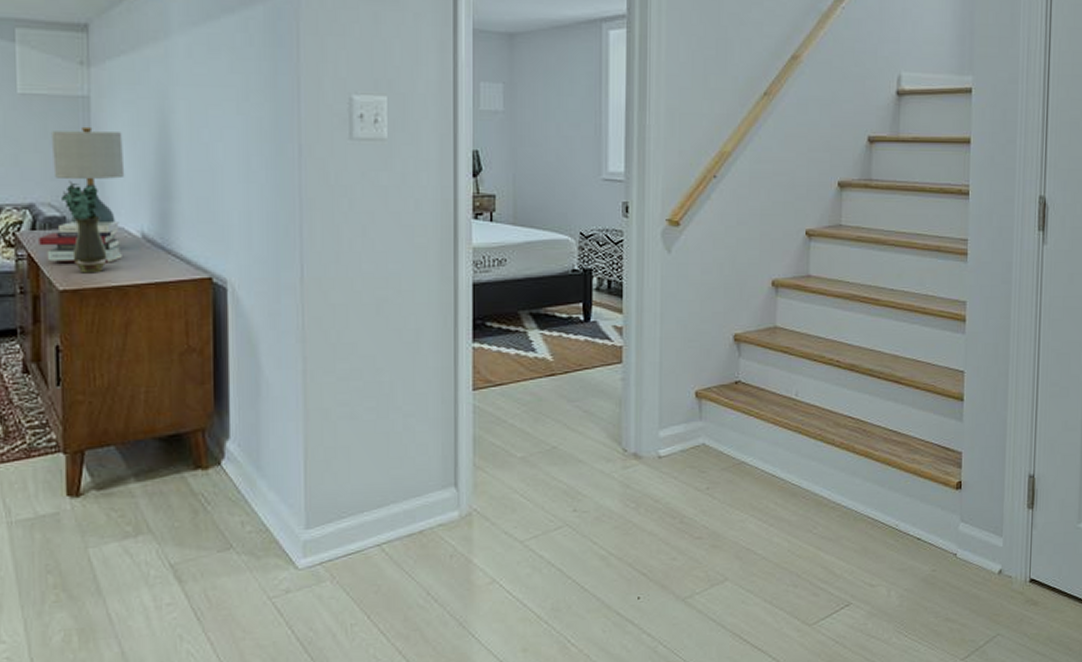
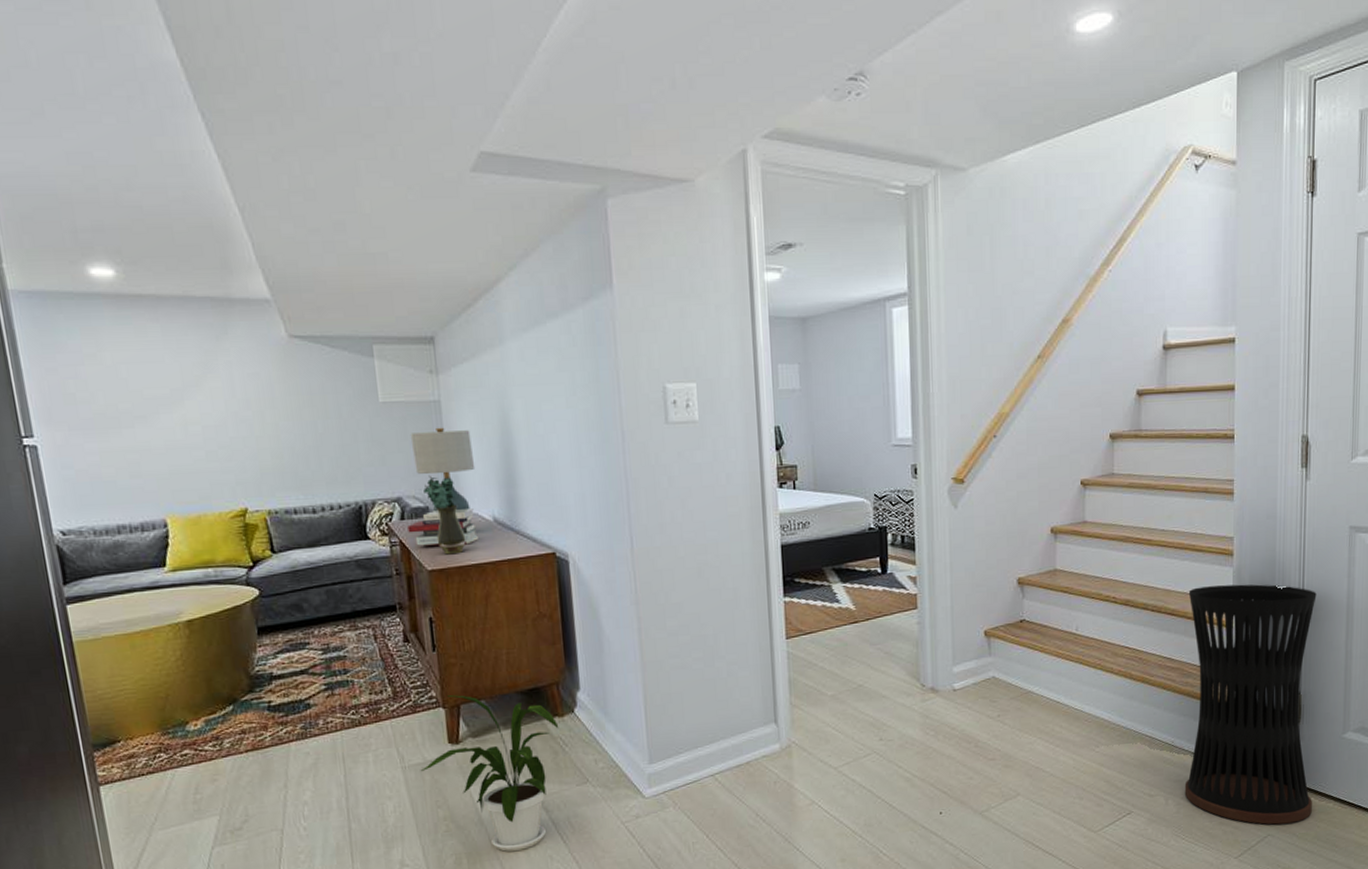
house plant: none [29,438,202,629] -> present [420,695,559,852]
umbrella stand: none [908,353,1052,623] -> present [1184,584,1317,825]

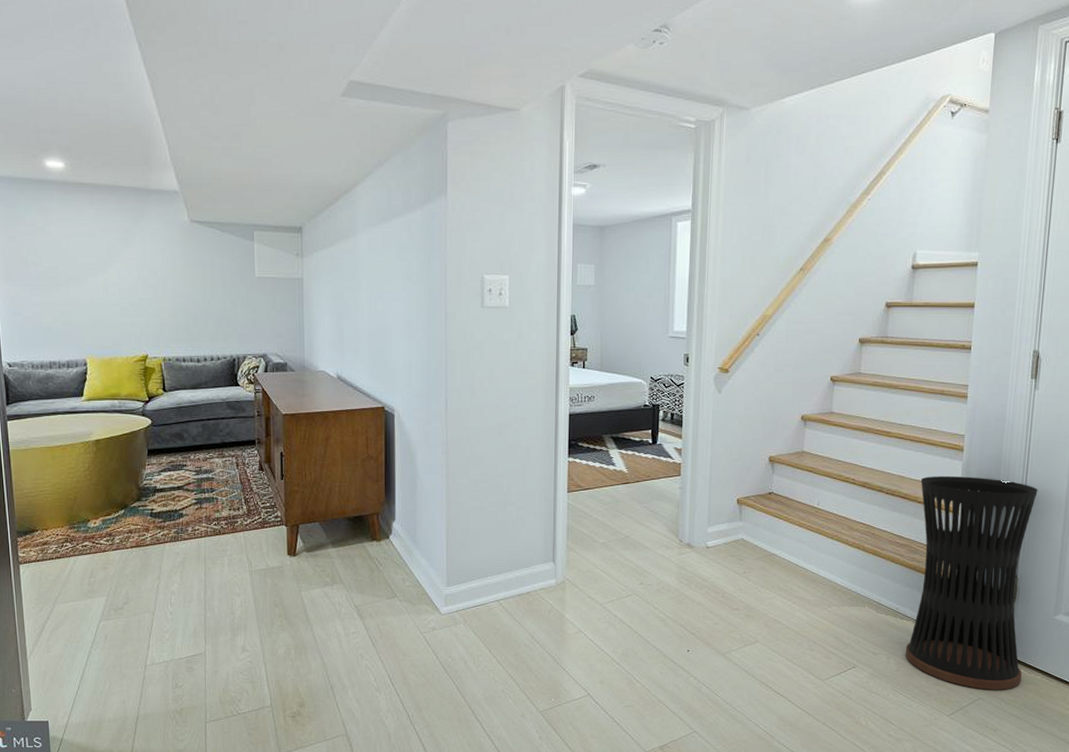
books: present [407,509,478,547] -> none [269,367,324,396]
table lamp: present [410,427,475,524] -> none [277,299,326,379]
house plant: present [420,695,559,852] -> none [263,516,376,648]
vase: present [424,475,466,555] -> none [284,337,314,403]

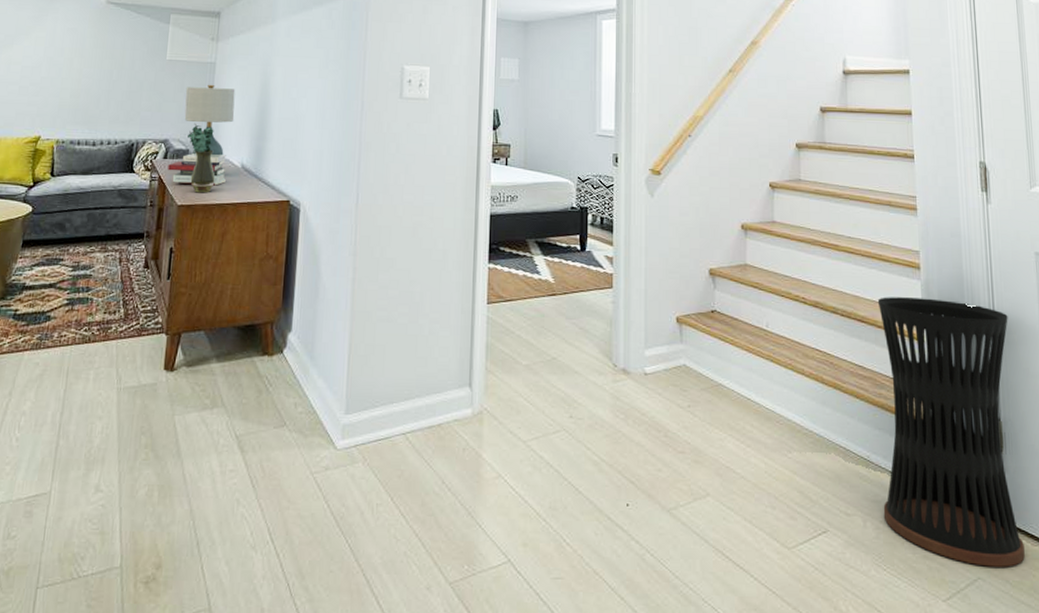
books: none [269,367,324,396] -> present [168,153,226,186]
table lamp: none [277,299,326,379] -> present [184,84,236,168]
vase: none [284,337,314,403] -> present [188,123,215,193]

